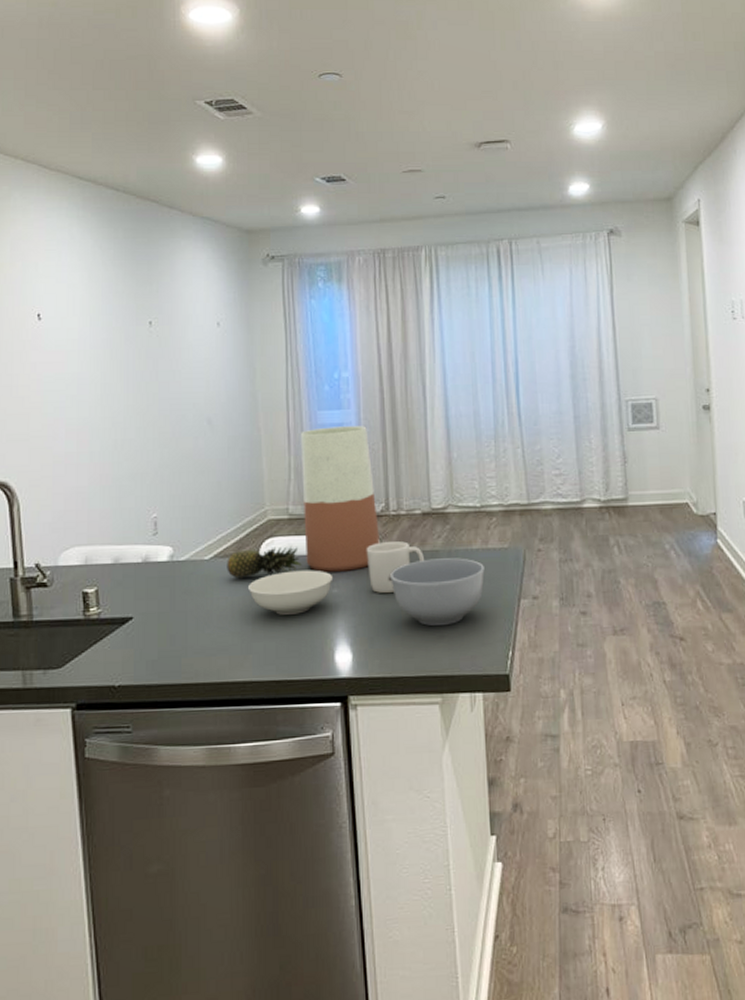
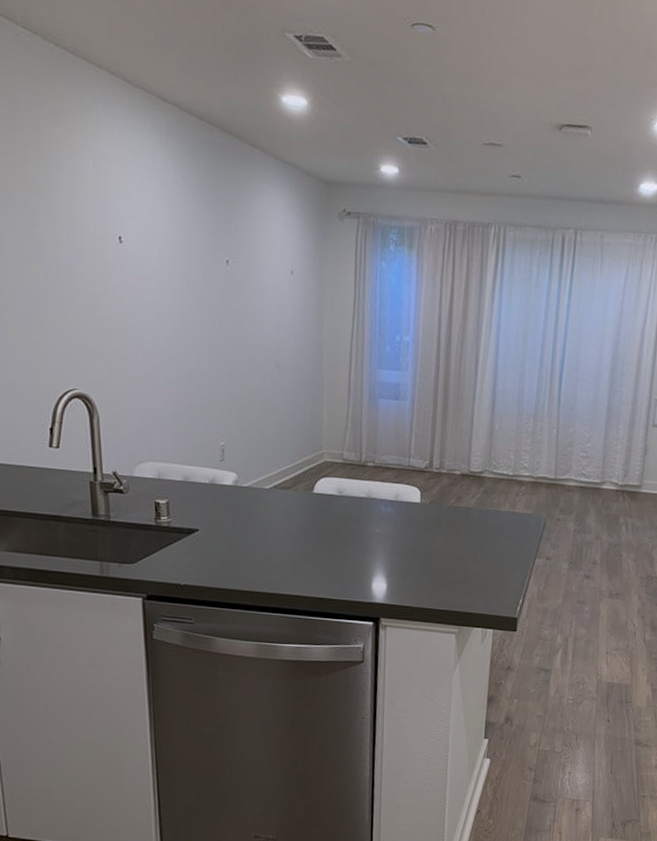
fruit: present [227,546,302,579] -> none [284,484,351,510]
bowl: present [247,570,334,615] -> none [301,508,377,546]
vase: present [301,426,380,572] -> none [354,385,422,516]
mug: present [366,541,424,594] -> none [408,494,458,539]
bowl: present [389,558,485,627] -> none [426,514,509,572]

